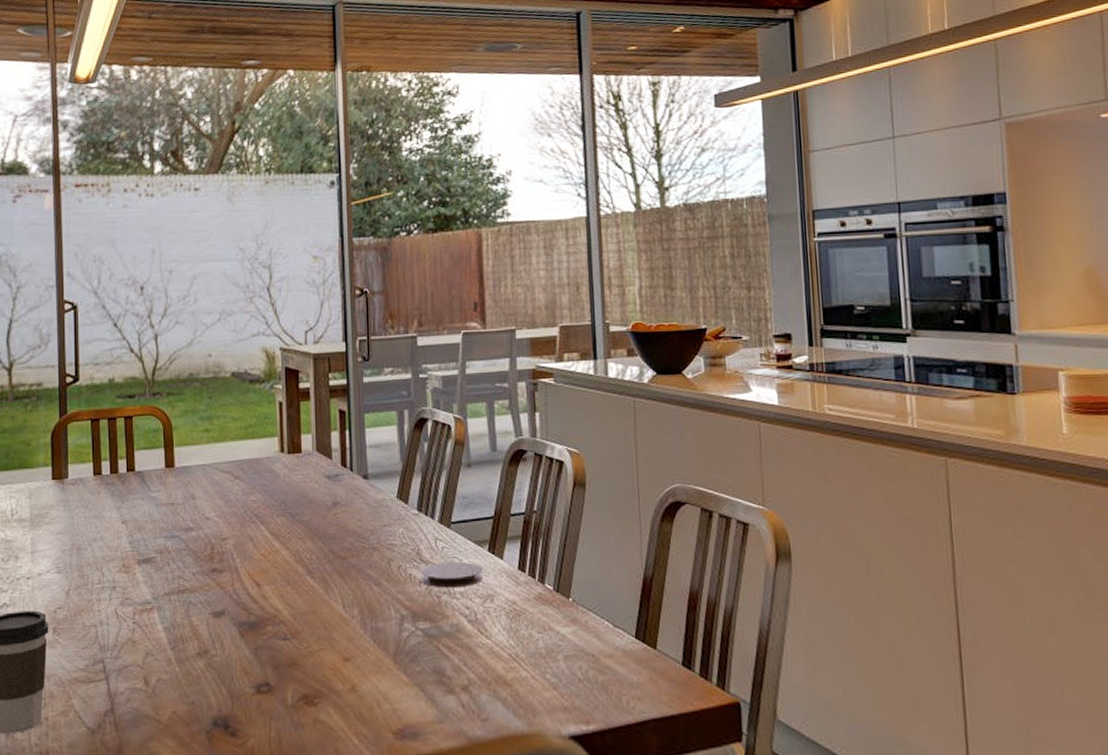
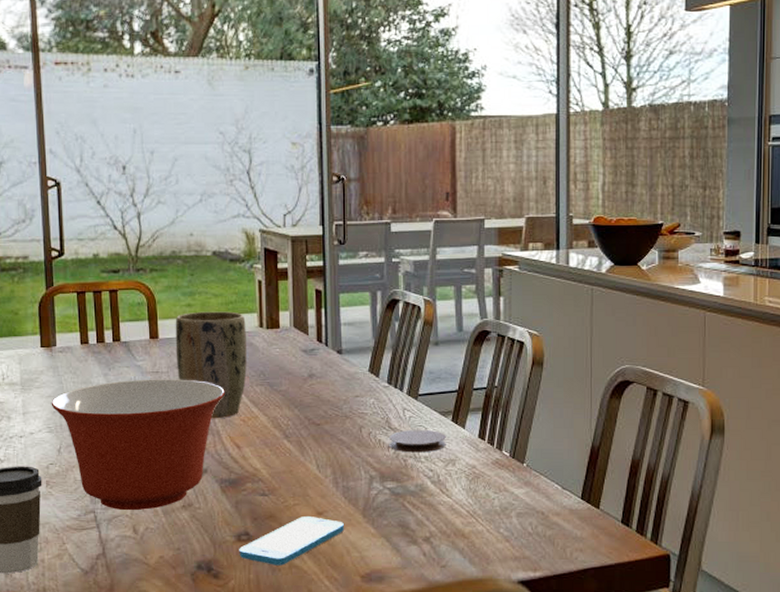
mixing bowl: none [61,511,244,658] -> present [51,379,225,510]
plant pot: none [192,436,267,554] -> present [175,311,247,419]
smartphone: none [259,663,373,721] -> present [239,516,344,566]

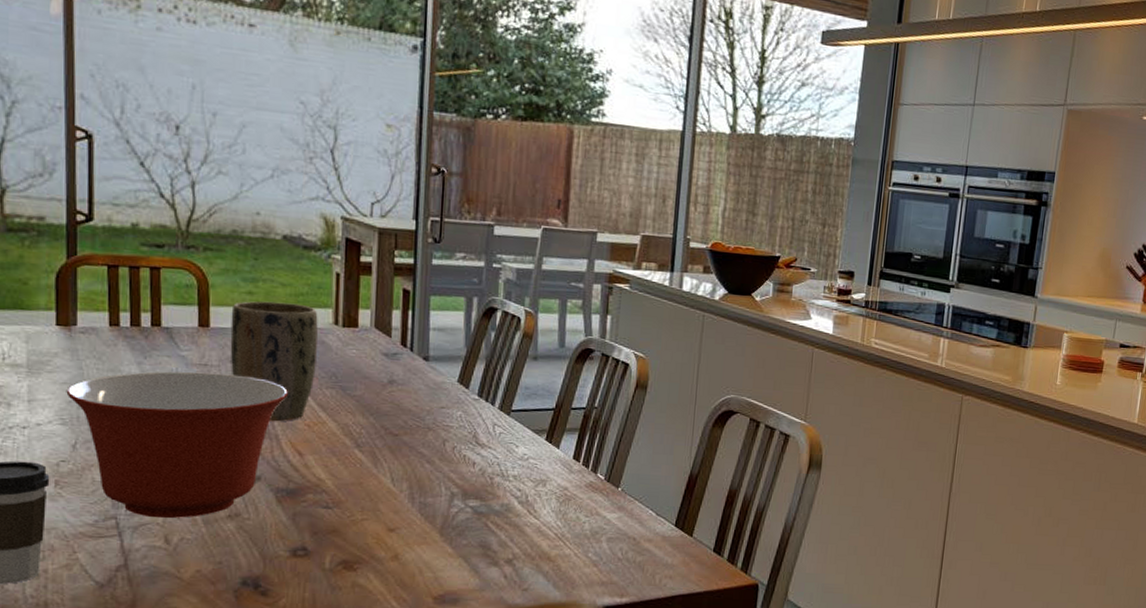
smartphone: present [239,516,344,566] -> none [293,532,418,584]
coaster: present [389,429,446,453] -> none [475,446,538,471]

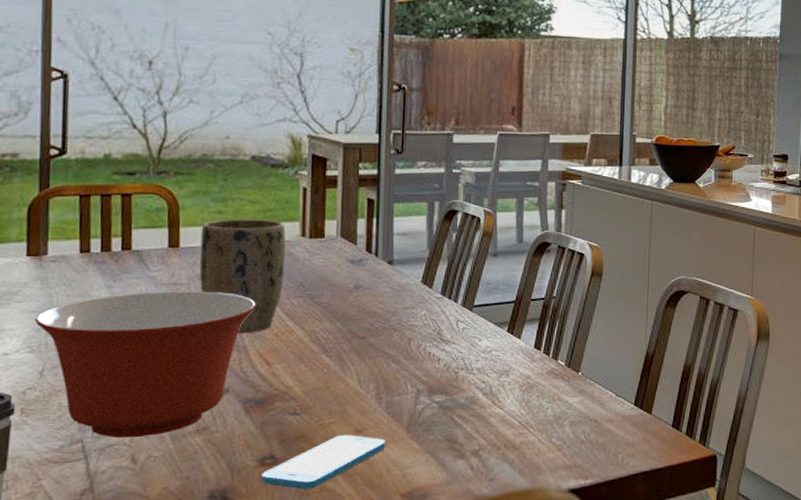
smartphone: none [293,532,418,584] -> present [261,435,385,490]

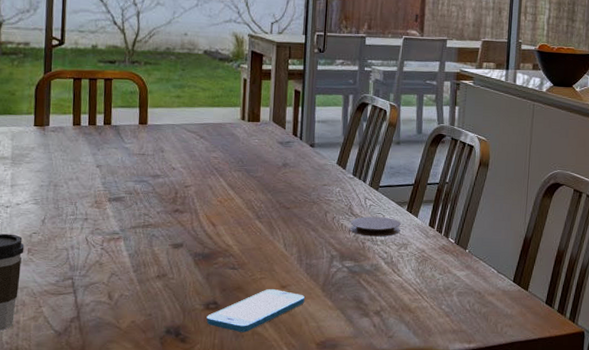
mixing bowl: present [35,291,256,438] -> none [39,160,205,278]
plant pot: present [199,219,286,334] -> none [162,102,229,199]
coaster: none [440,340,501,365] -> present [350,216,401,237]

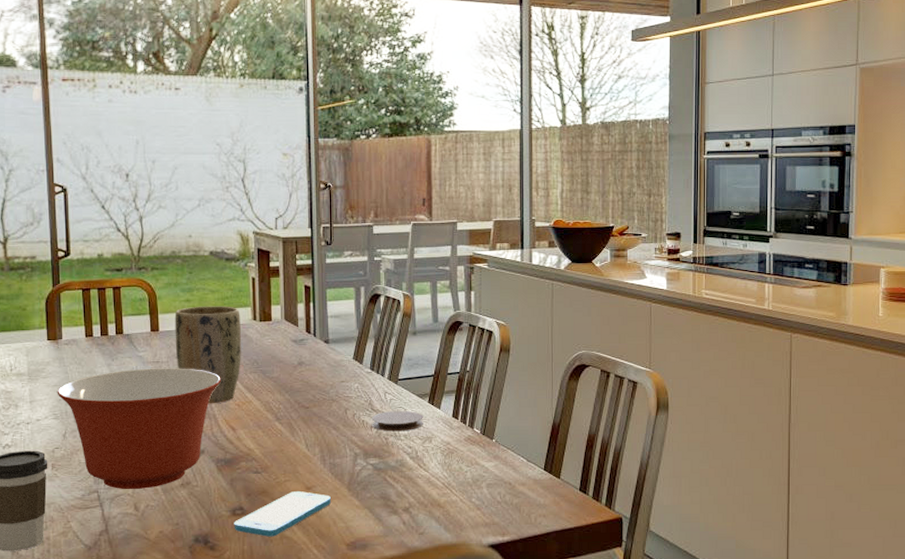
mixing bowl: none [39,160,205,278] -> present [57,368,221,489]
plant pot: none [162,102,229,199] -> present [174,306,241,404]

